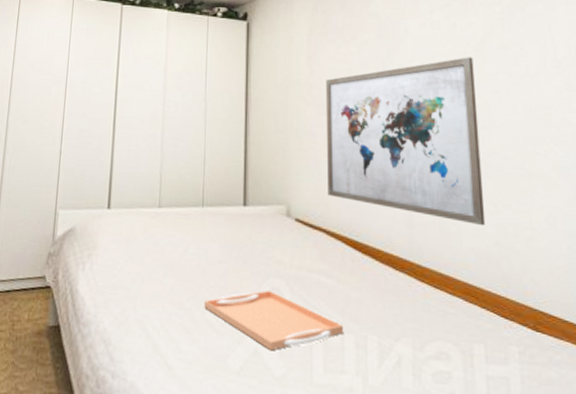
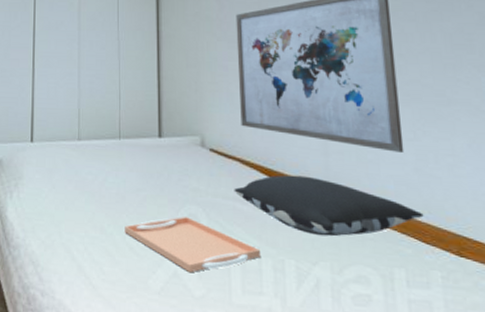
pillow: none [318,247,503,311] -> present [234,175,424,237]

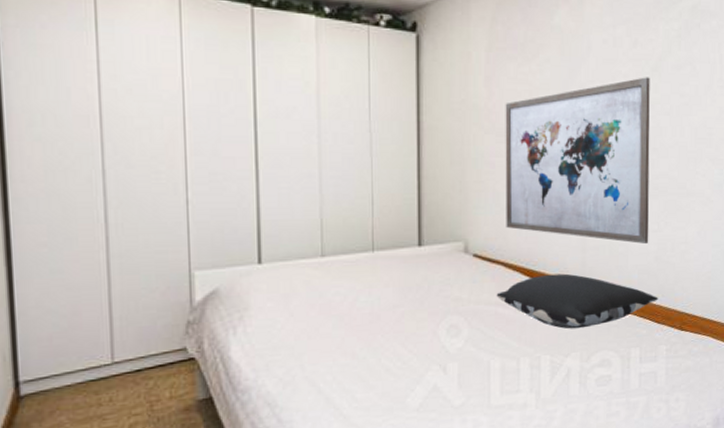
serving tray: present [125,216,262,273] -> none [380,327,520,384]

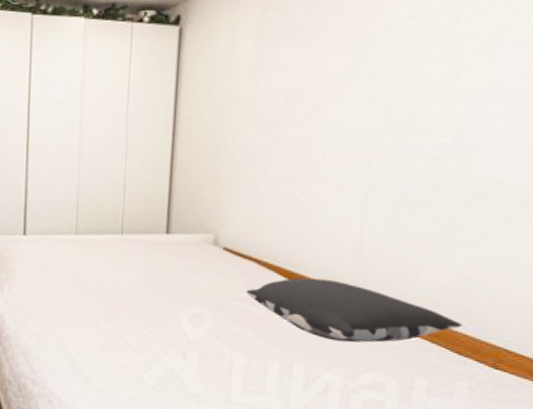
wall art: present [505,77,650,245] -> none [263,57,477,259]

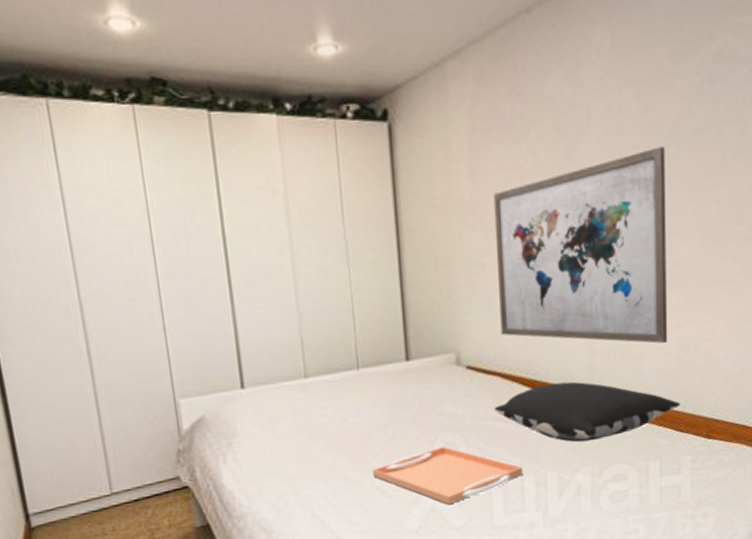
serving tray: none [121,315,269,371] -> present [372,446,524,505]
wall art: none [263,57,477,259] -> present [493,146,668,344]

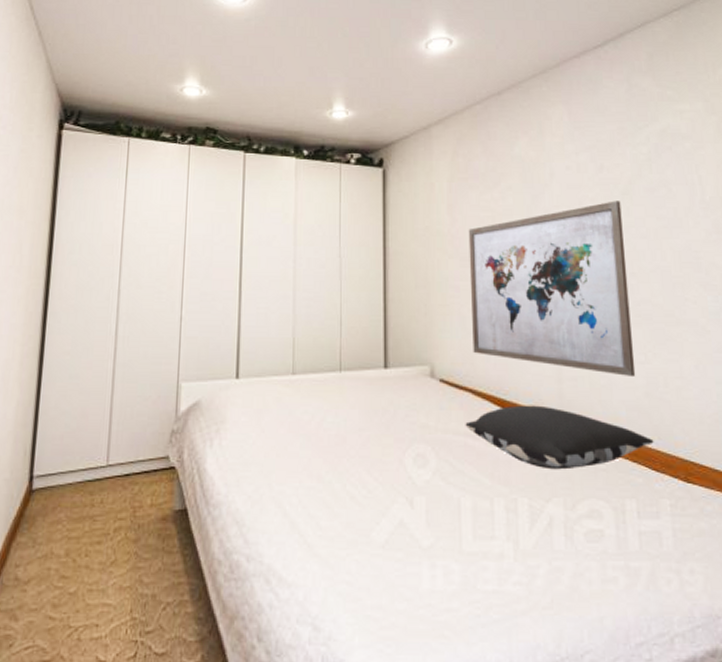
serving tray: present [372,446,524,505] -> none [345,456,494,521]

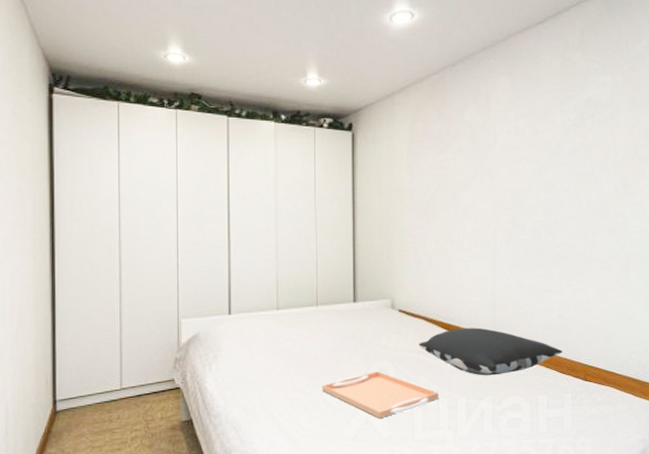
serving tray: none [345,456,494,521] -> present [322,370,439,419]
wall art: present [468,201,636,378] -> none [424,160,553,304]

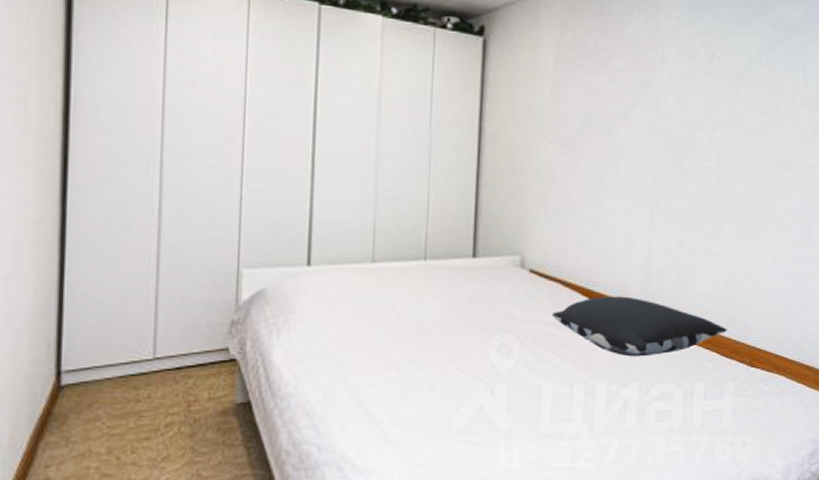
serving tray: present [322,370,439,419] -> none [425,345,574,407]

